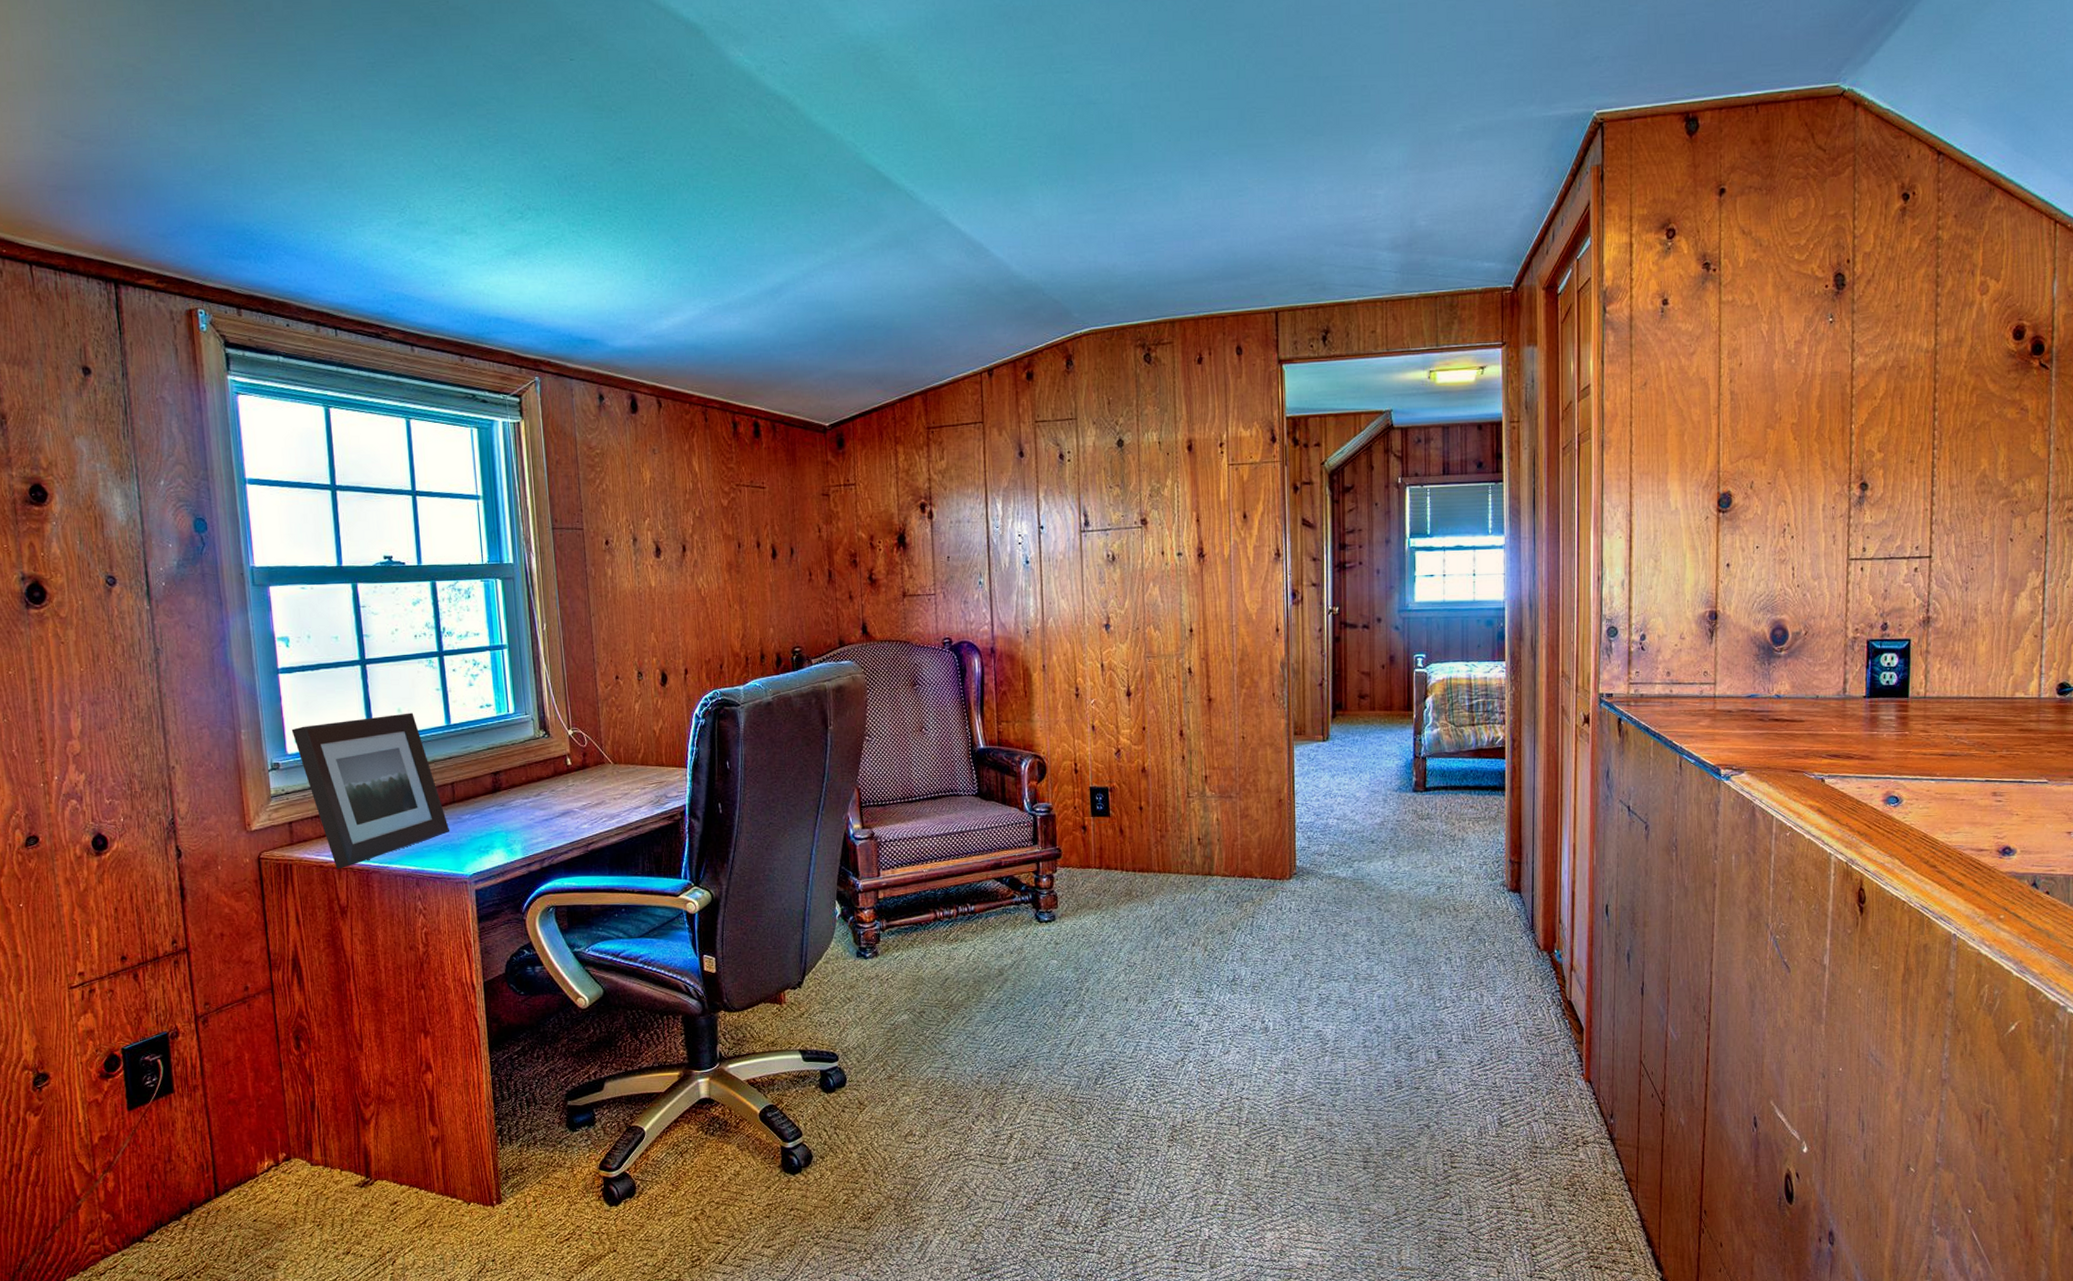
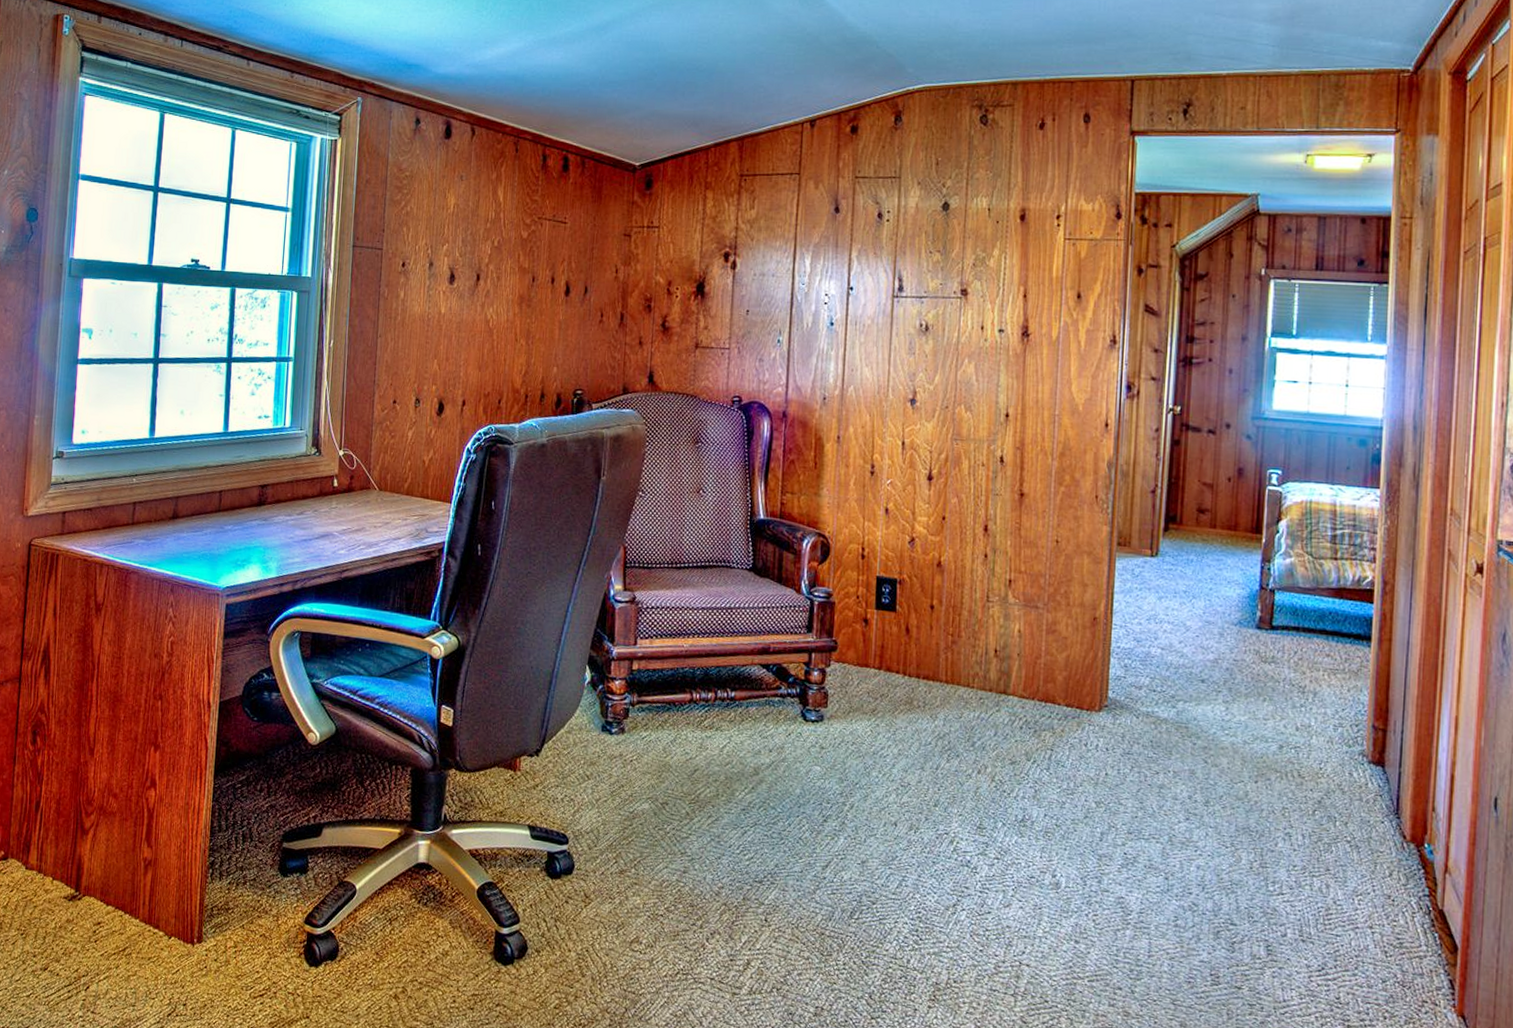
picture frame: present [291,712,449,869] -> none [80,415,211,565]

